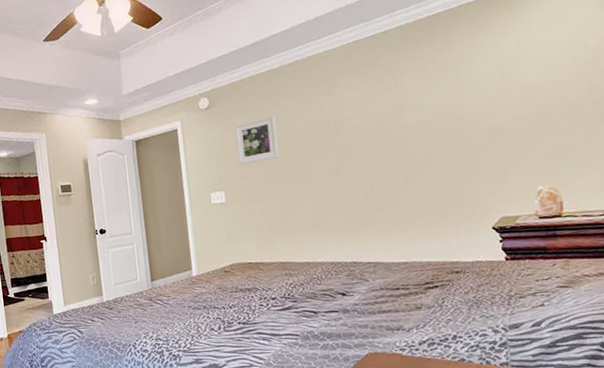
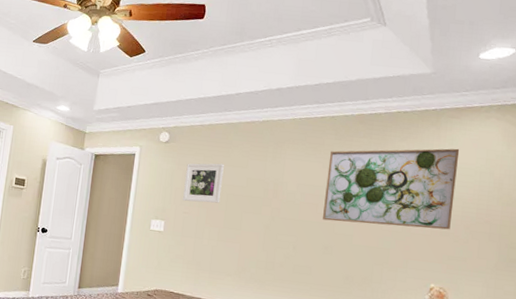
wall art: none [390,28,549,147] -> present [323,148,460,230]

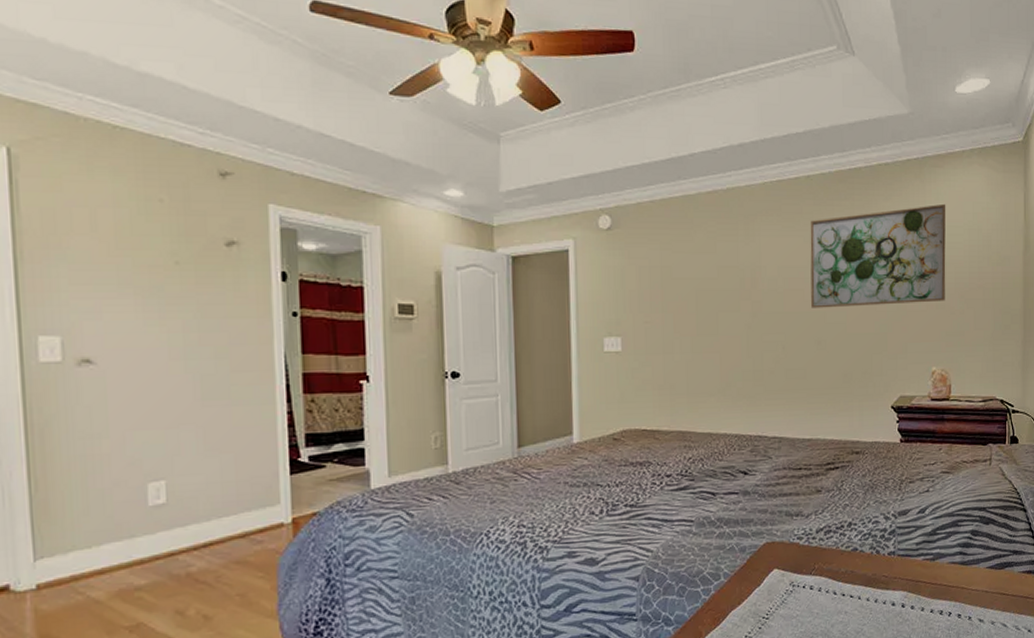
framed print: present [183,163,224,203] -> none [639,251,688,306]

